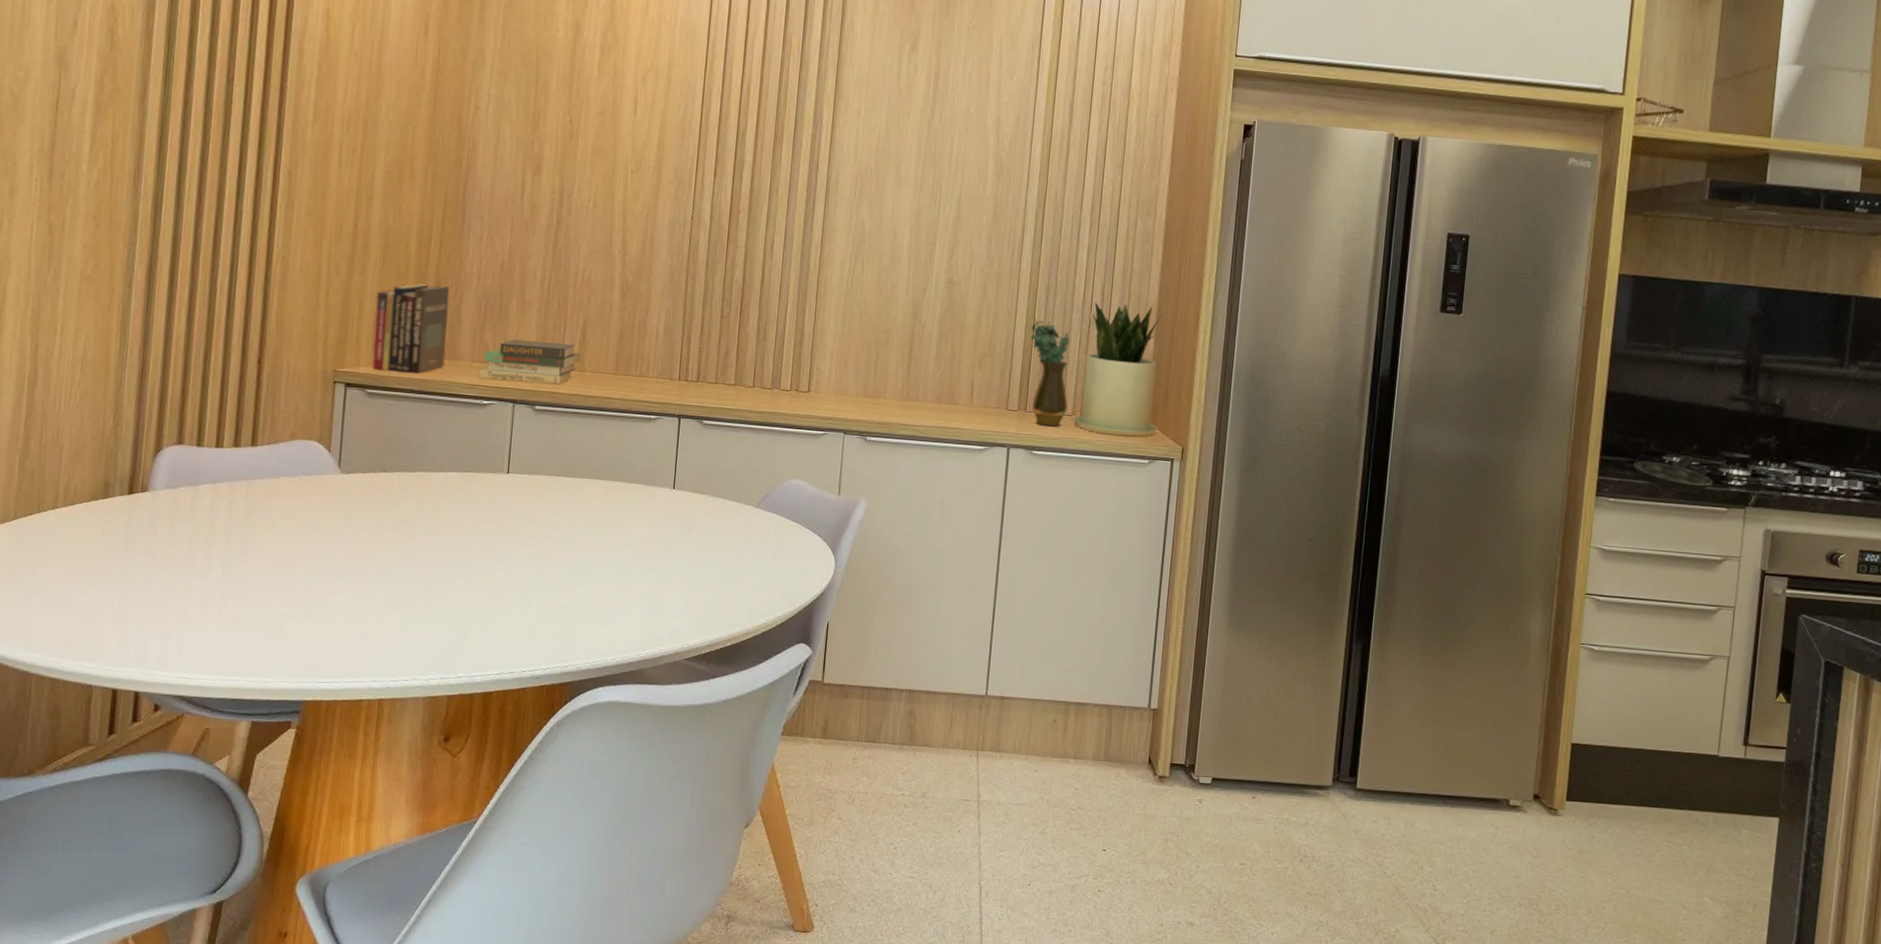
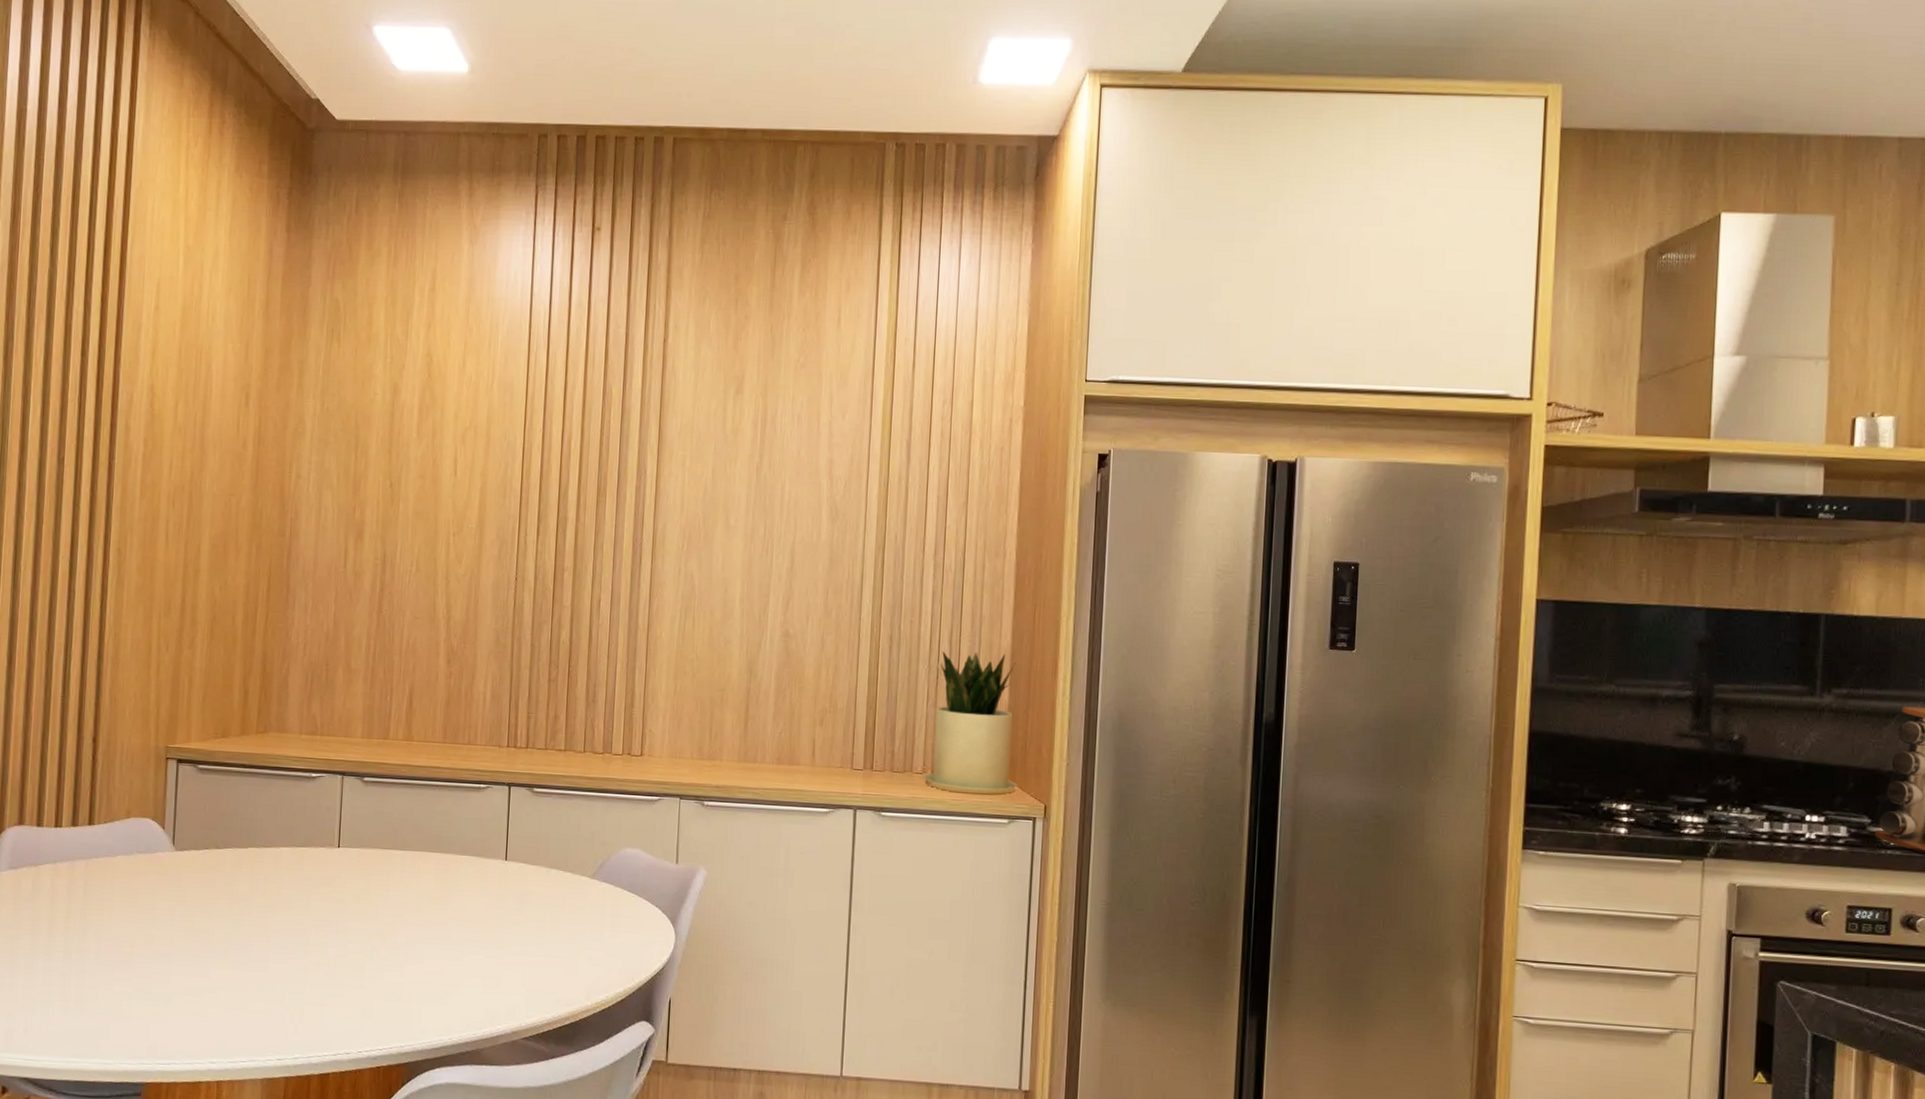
books: present [372,284,450,374] -> none [203,656,277,748]
books: present [479,339,581,385] -> none [308,710,408,755]
vase: present [1030,318,1070,427] -> none [873,670,918,786]
frying pan: present [1633,455,1712,493] -> none [1566,801,1662,844]

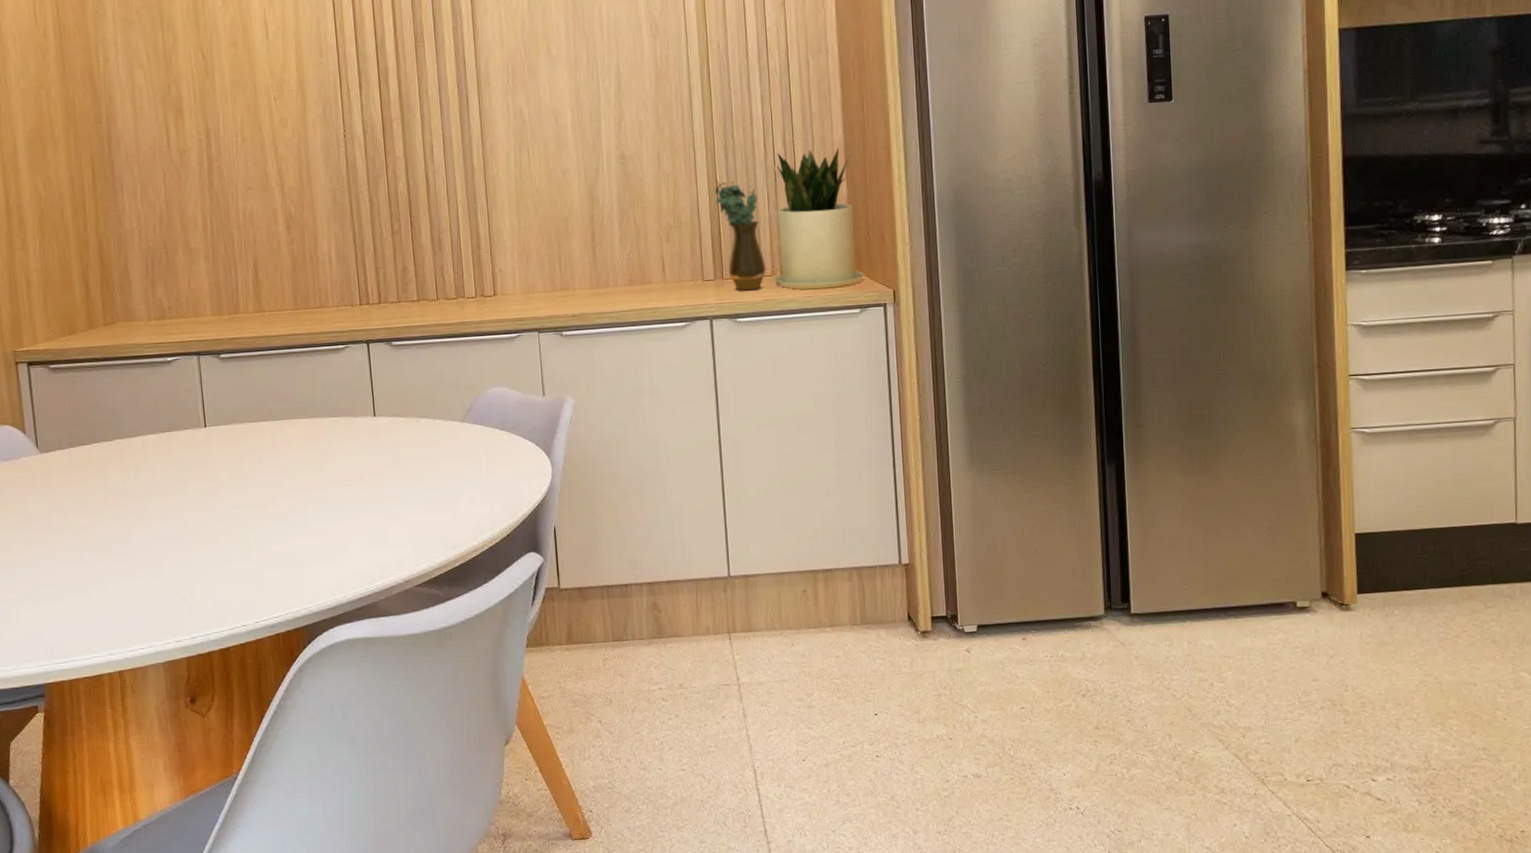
vase: none [873,670,918,786] -> present [714,180,767,291]

